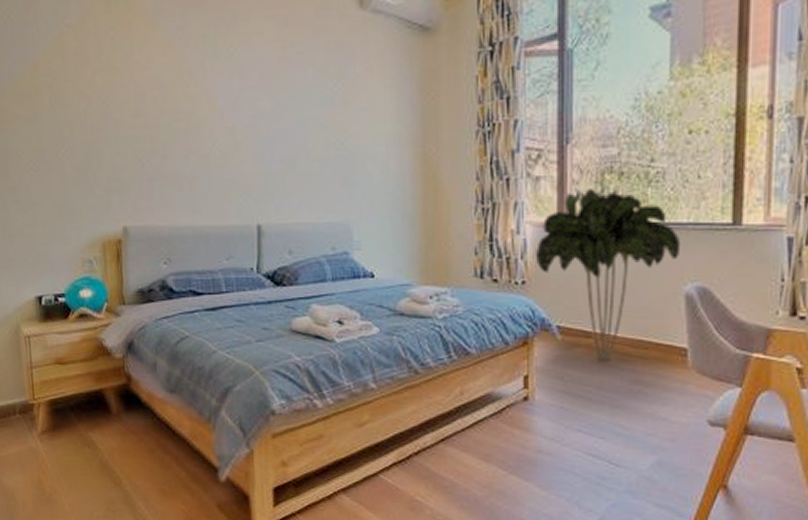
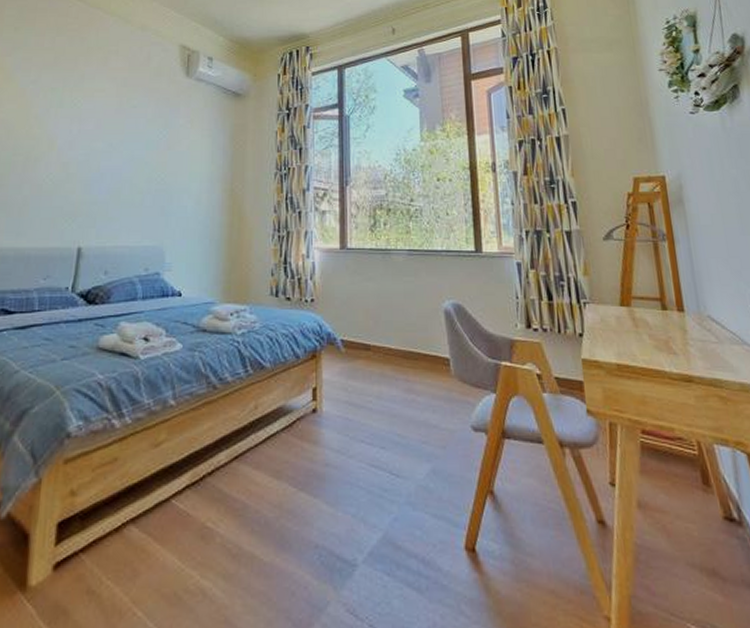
indoor plant: present [536,188,681,361] -> none [323,221,438,371]

